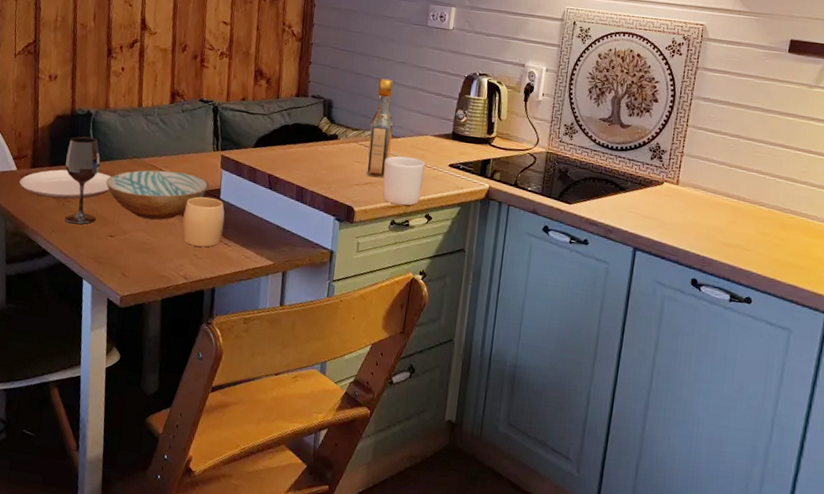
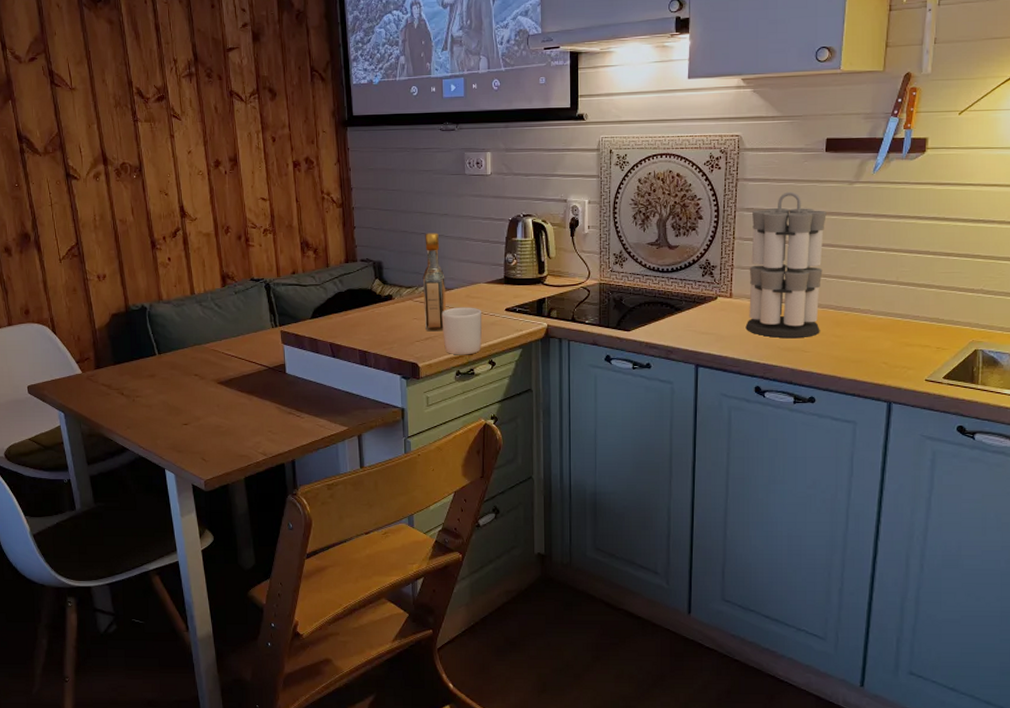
plate: present [19,169,111,200] -> none [87,364,177,396]
wine glass: present [64,136,101,225] -> none [128,331,168,418]
bowl: present [106,169,209,220] -> none [171,353,273,403]
mug: present [183,196,225,247] -> none [253,373,294,422]
spice rack: none [688,86,783,236] -> present [745,191,827,339]

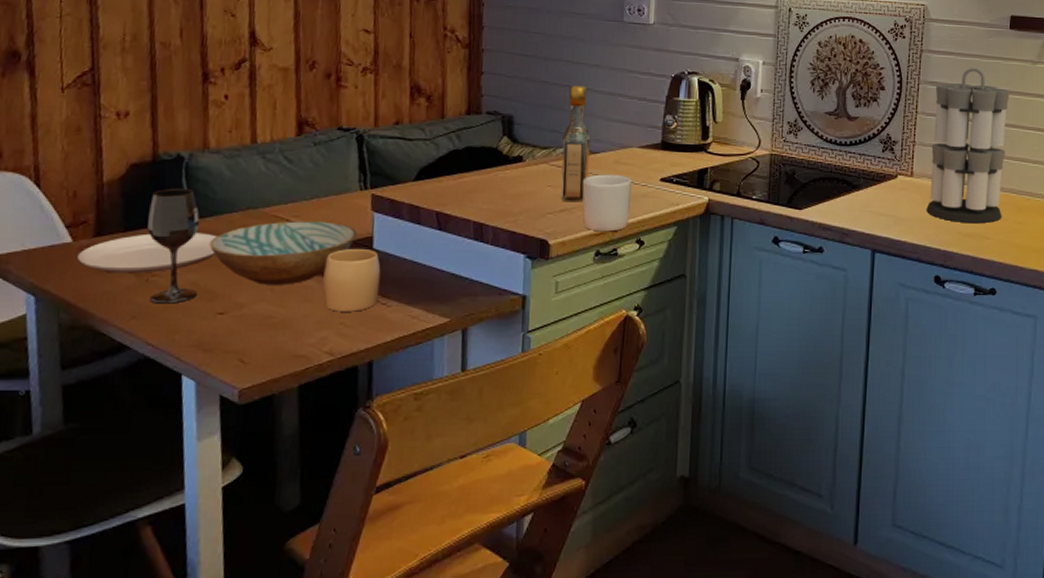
plate: none [87,364,177,396] -> present [77,233,217,274]
wine glass: none [128,331,168,418] -> present [147,188,200,304]
bowl: none [171,353,273,403] -> present [209,221,357,285]
mug: none [253,373,294,422] -> present [323,248,381,312]

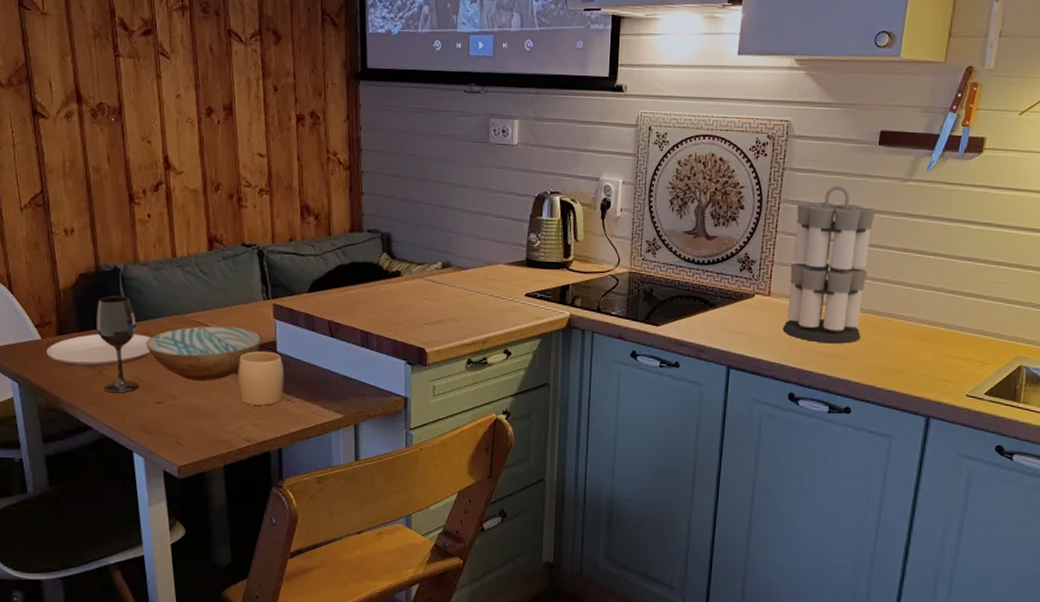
bottle: present [560,85,591,201] -> none [435,205,461,314]
mug: present [582,174,633,232] -> none [454,289,500,343]

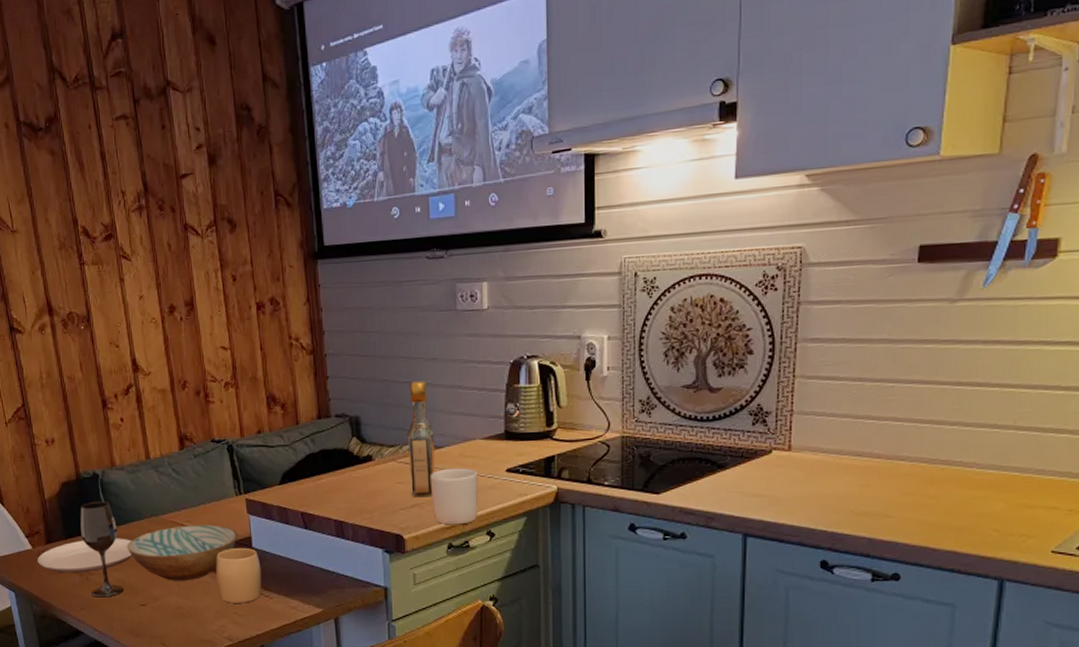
bottle: none [435,205,461,314] -> present [407,381,435,496]
mug: none [454,289,500,343] -> present [430,468,479,525]
spice rack: present [782,185,876,344] -> none [808,315,918,501]

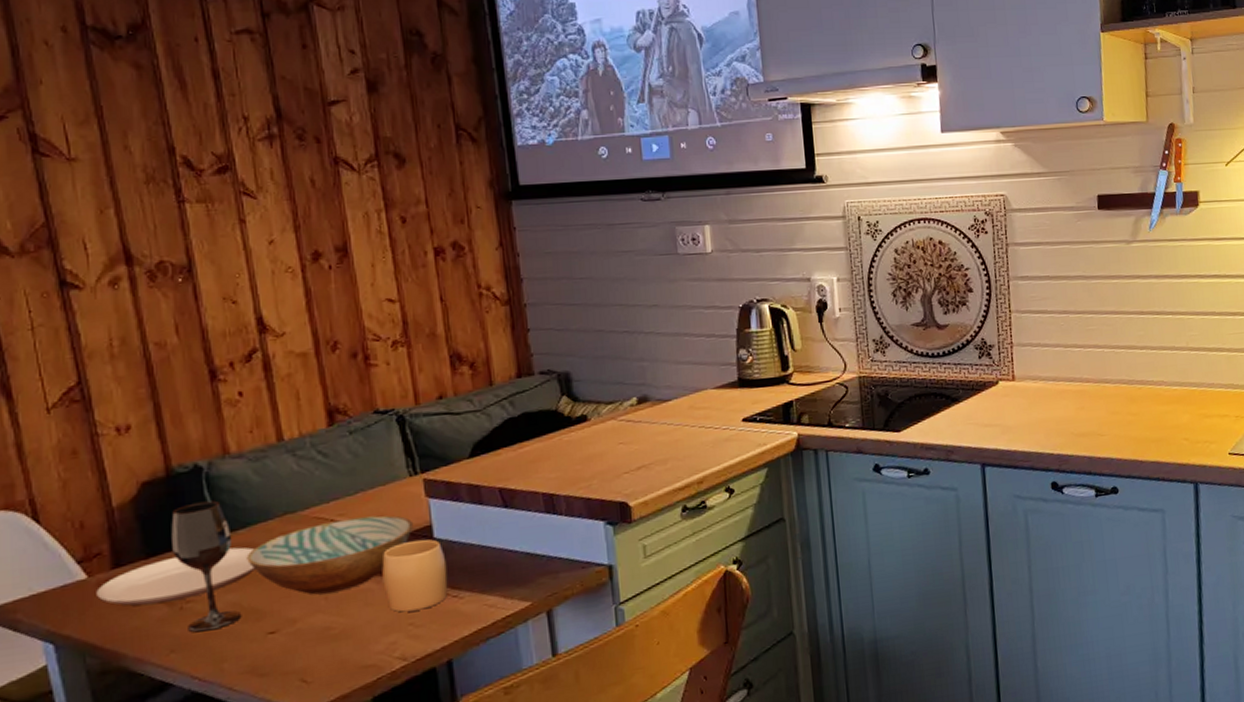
bottle: present [407,381,435,496] -> none [628,329,663,457]
mug: present [430,468,479,525] -> none [657,420,714,486]

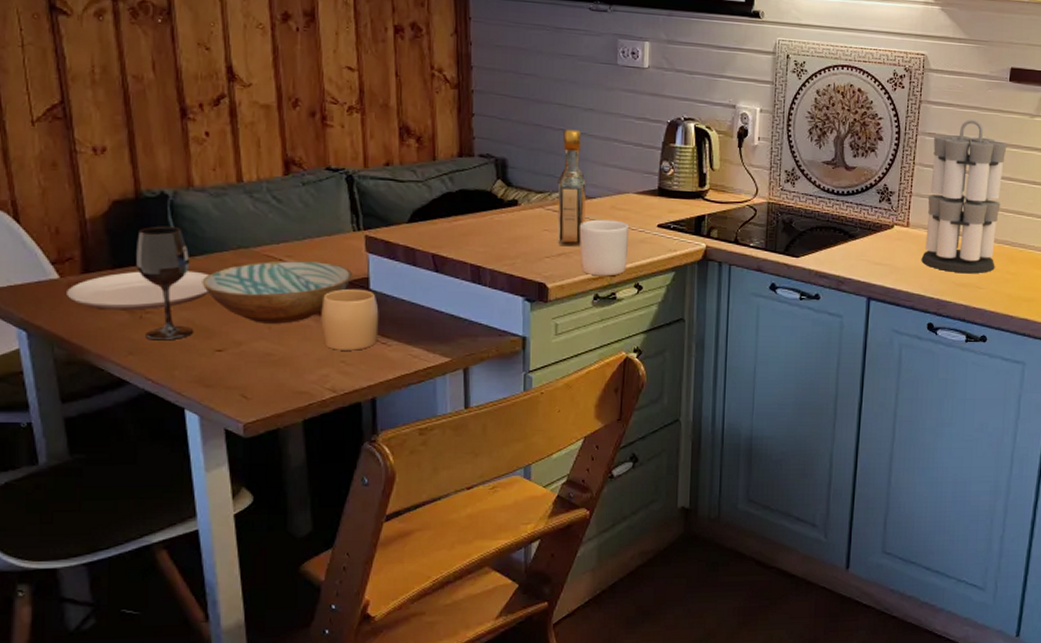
bottle: none [628,329,663,457] -> present [557,129,586,246]
mug: none [657,420,714,486] -> present [579,219,630,276]
spice rack: none [1027,255,1115,423] -> present [921,119,1007,274]

